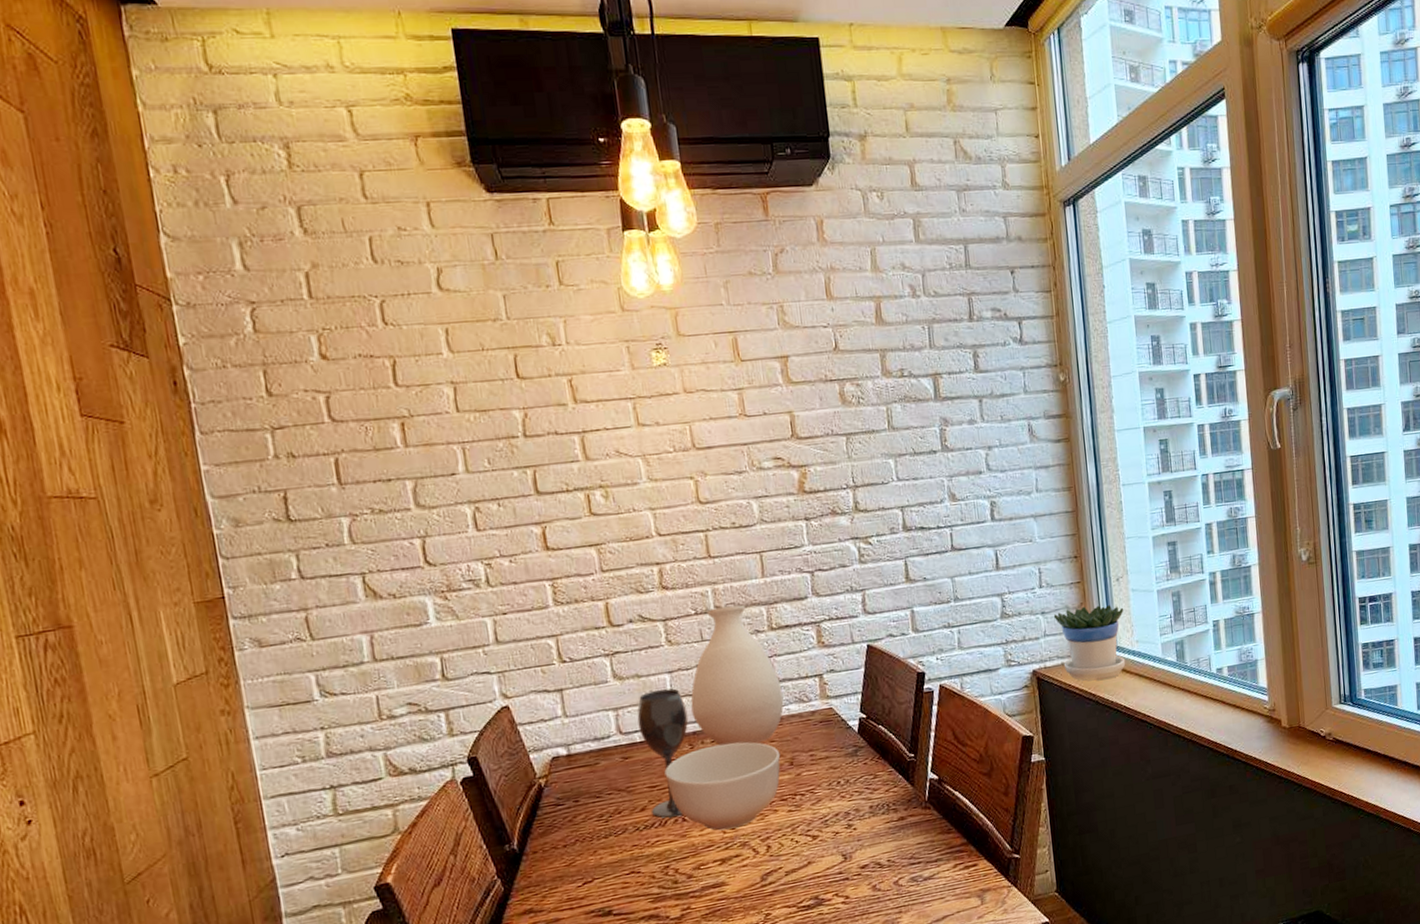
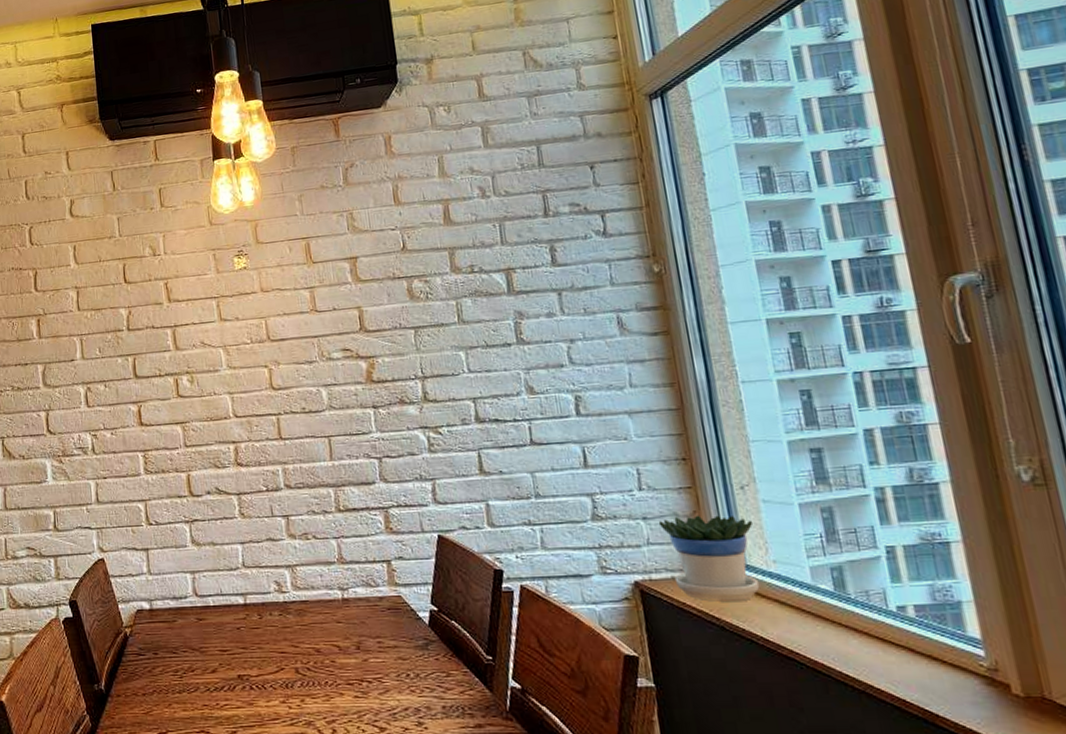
wine glass: present [637,688,689,818] -> none [211,558,258,683]
bowl: present [664,741,781,831] -> none [234,618,347,705]
vase: present [690,605,784,746] -> none [260,485,351,623]

